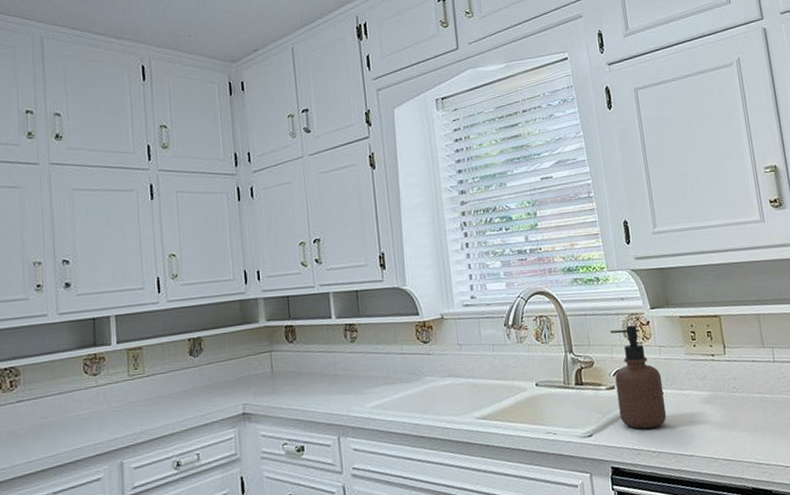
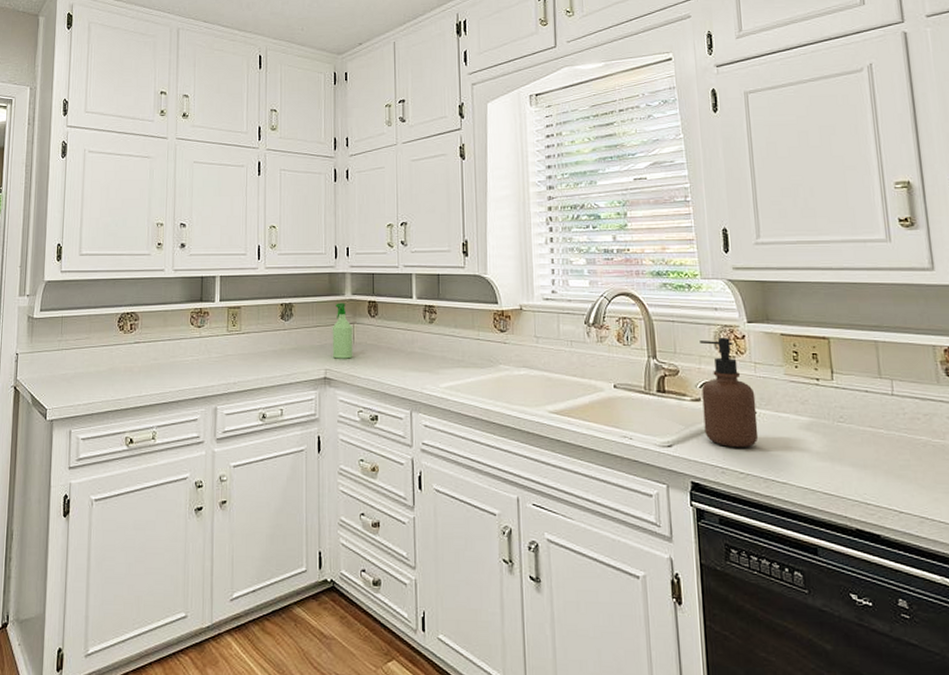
spray bottle: none [247,330,273,392] -> present [332,303,353,359]

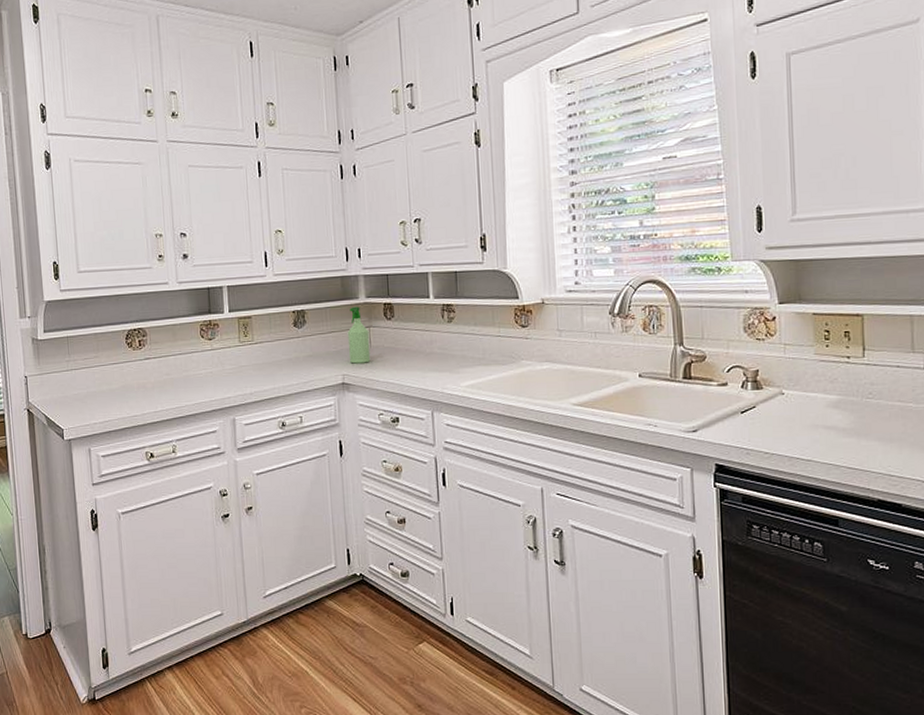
soap dispenser: present [699,337,759,448] -> none [728,319,785,429]

